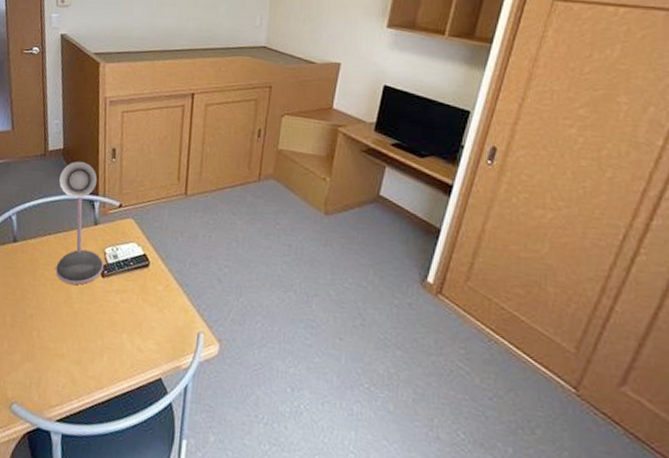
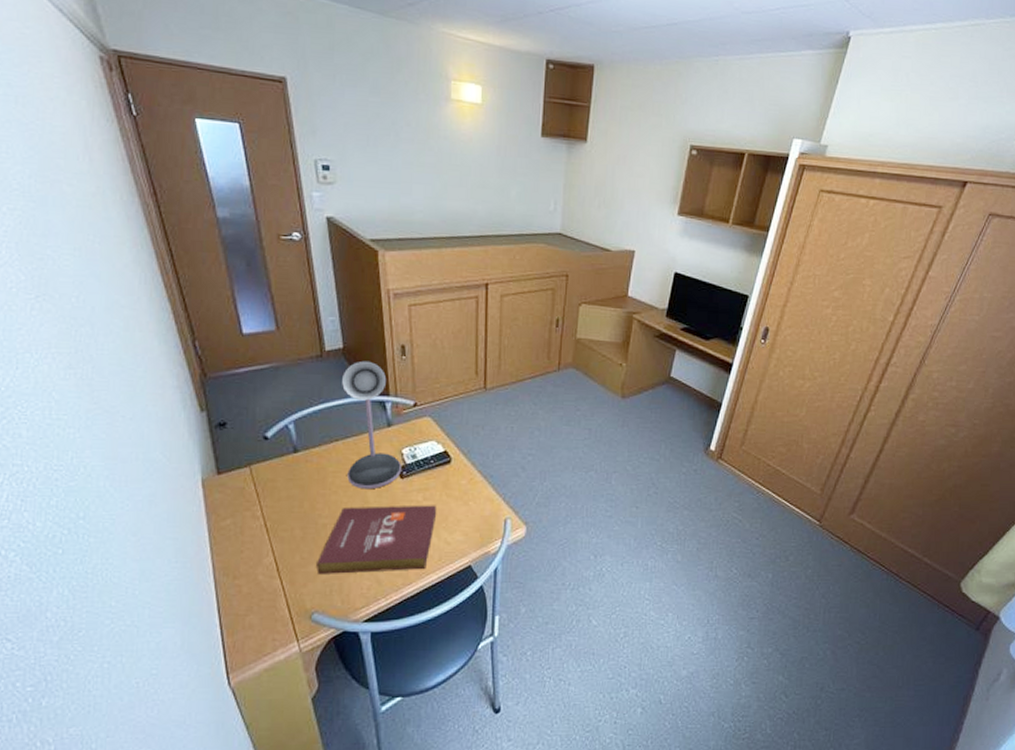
book: none [20,300,133,375] -> present [317,505,437,574]

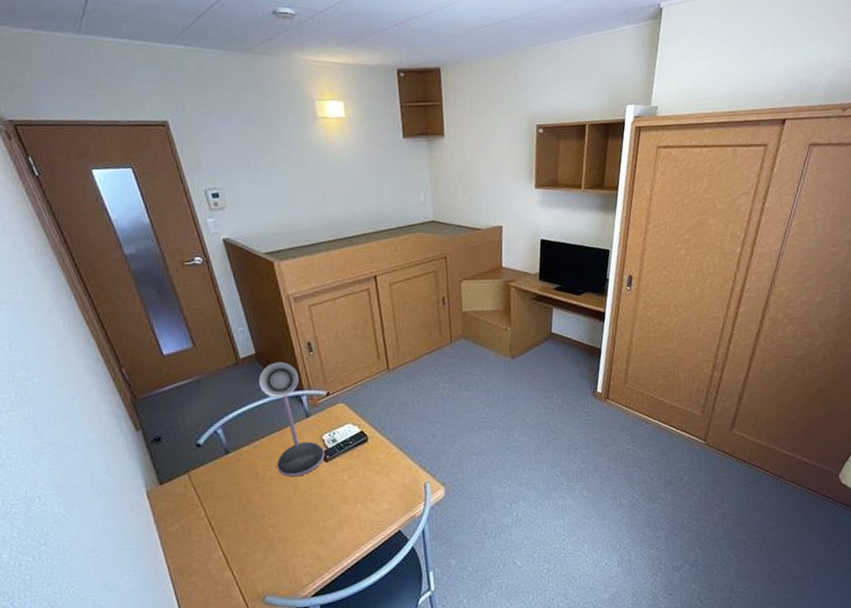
book: present [317,505,437,574] -> none [261,481,363,560]

